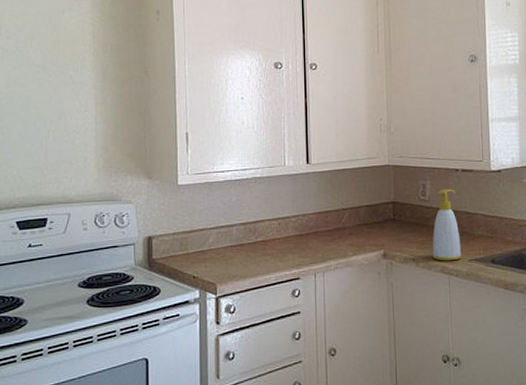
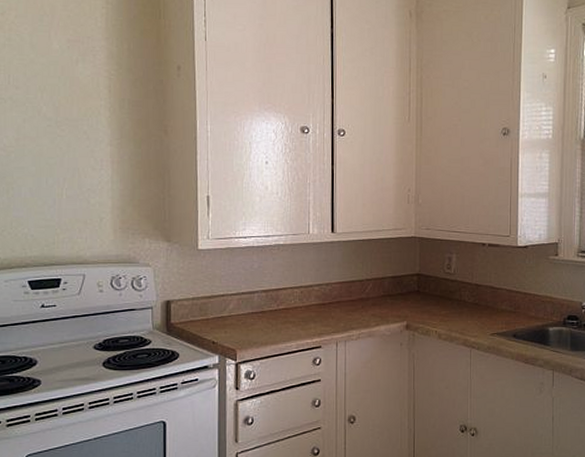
soap bottle: present [432,189,462,261] -> none [455,263,485,334]

